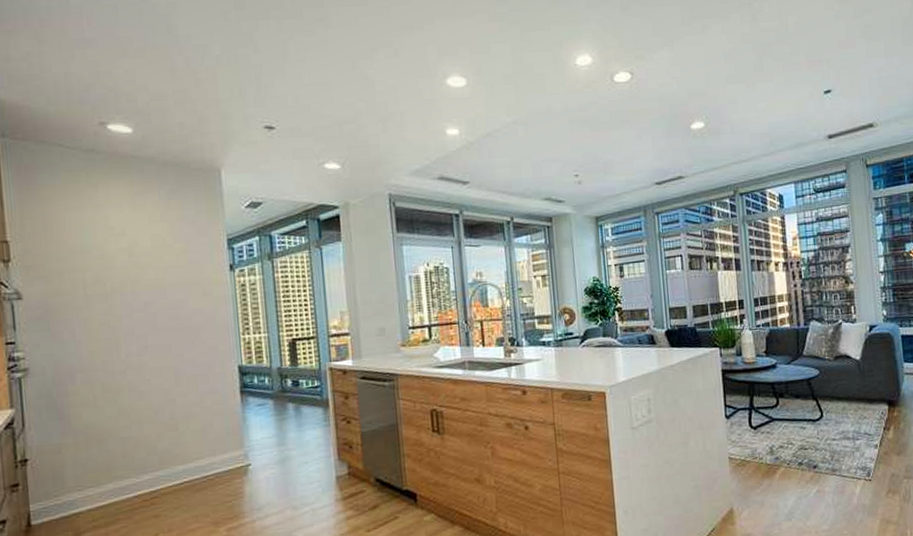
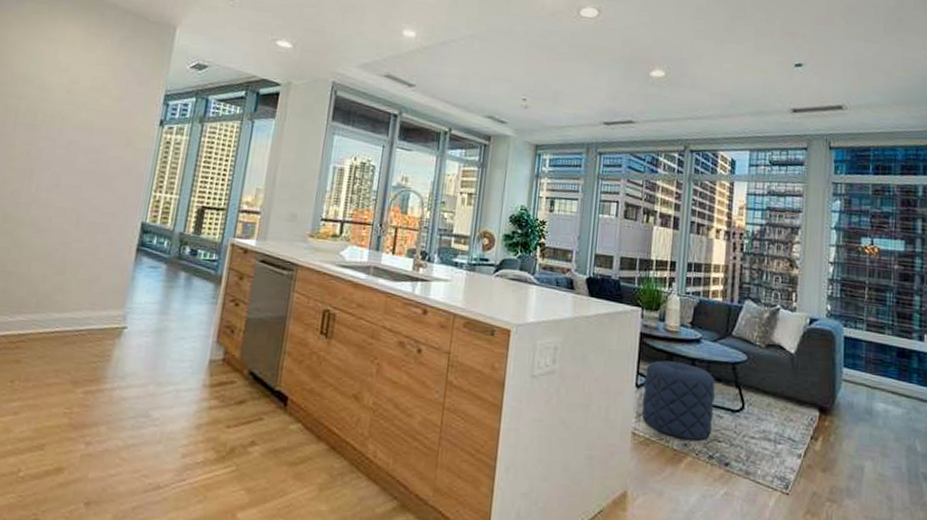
pouf: none [732,388,798,454] -> present [642,360,716,441]

